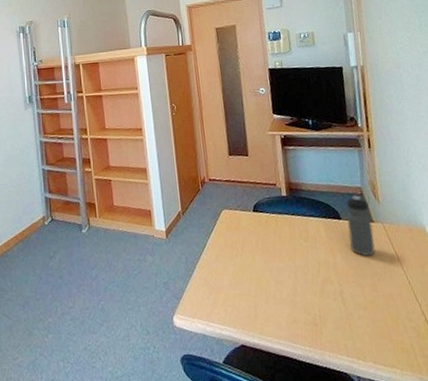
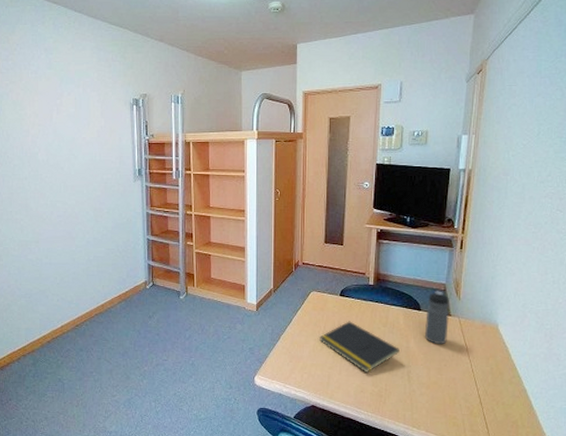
notepad: none [238,239,327,298] -> present [320,321,400,373]

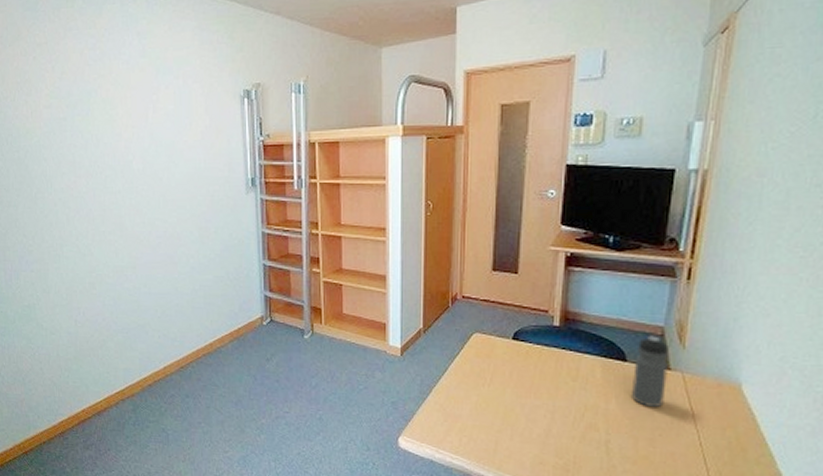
notepad: present [320,321,400,373] -> none [484,372,595,440]

